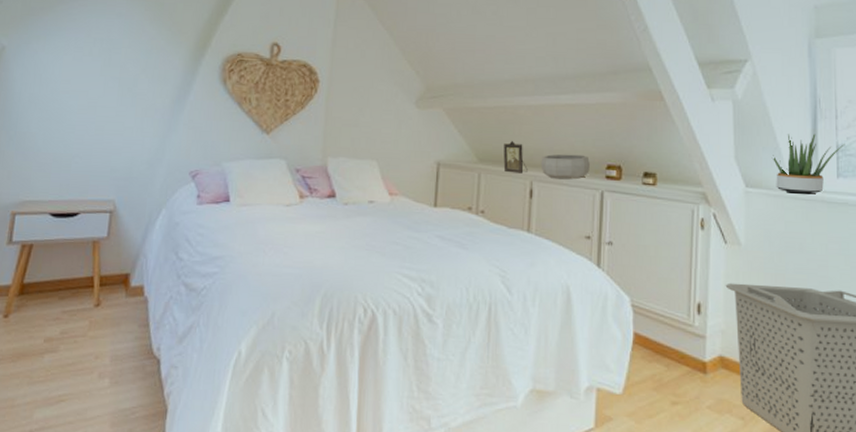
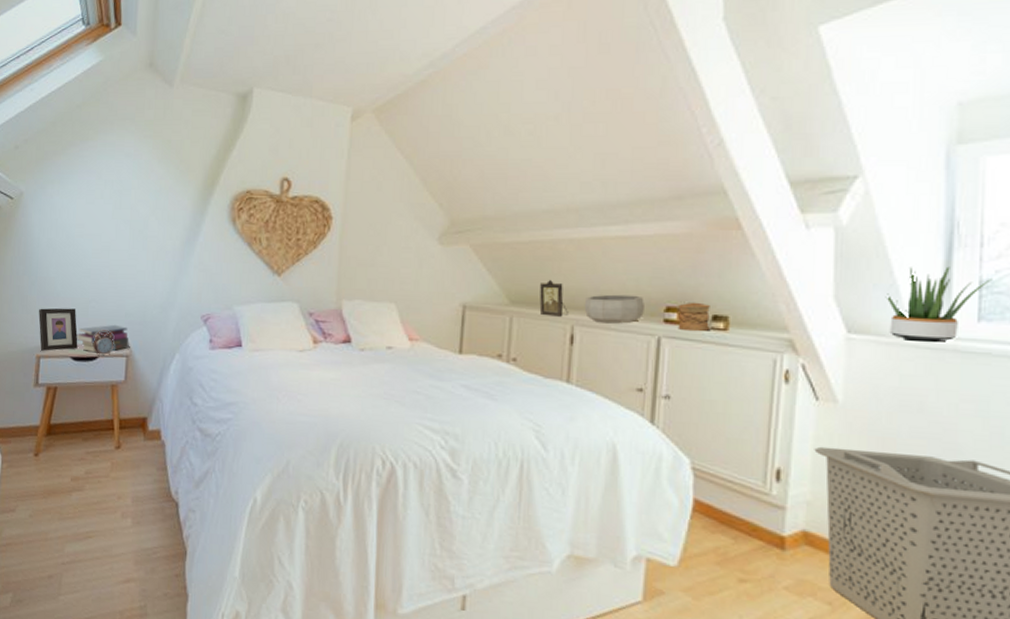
picture frame: none [16,163,59,208] -> present [38,308,78,351]
books: none [57,180,114,209] -> present [76,324,129,353]
alarm clock: none [74,185,98,212] -> present [92,330,114,356]
decorative box: none [617,161,643,187] -> present [678,302,711,332]

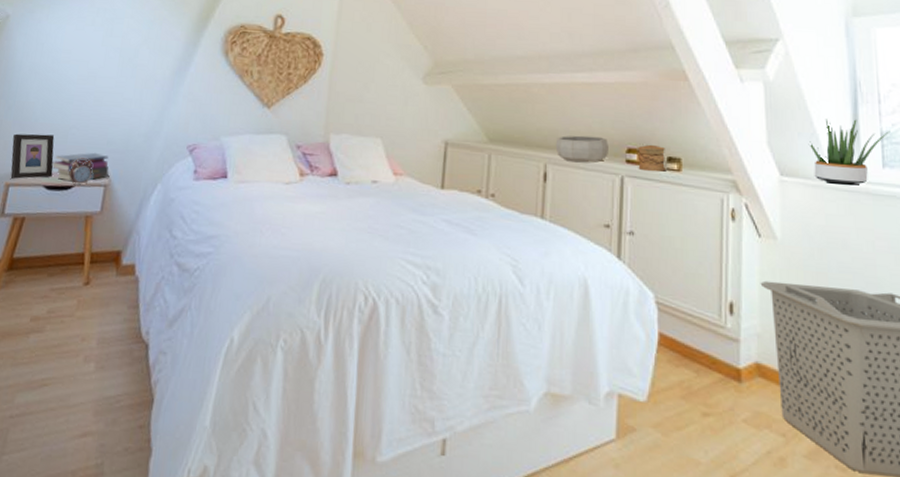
photo frame: present [539,279,568,317] -> none [515,119,541,155]

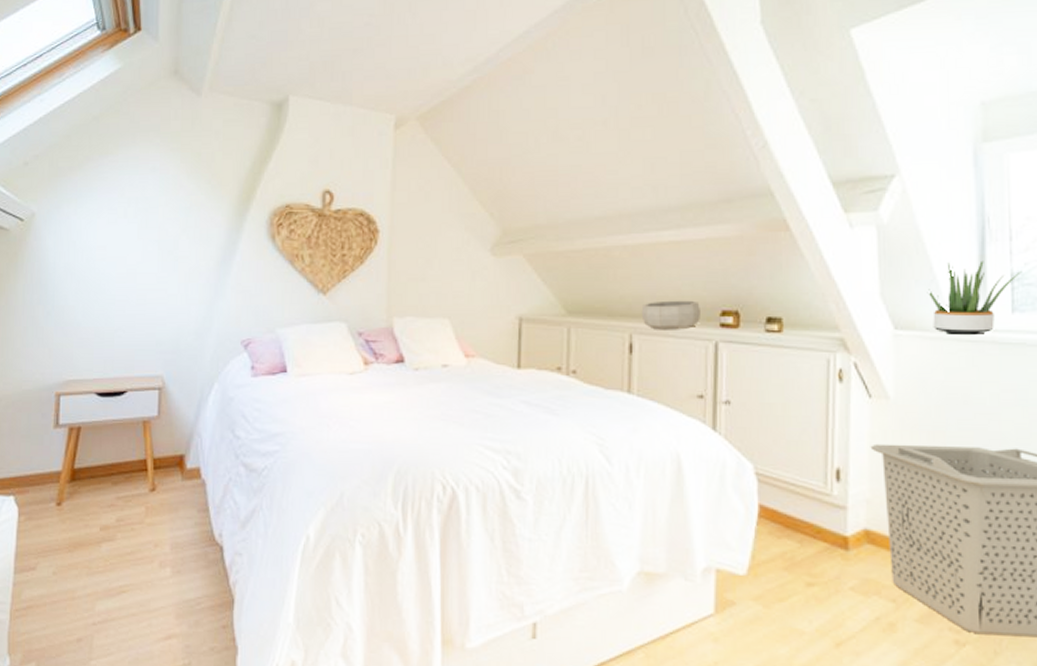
picture frame: present [10,133,55,179] -> none [57,339,103,388]
books: present [52,152,109,182] -> none [101,354,162,387]
alarm clock: present [68,157,93,185] -> none [120,361,145,390]
decorative box: present [638,144,667,173] -> none [733,305,766,335]

